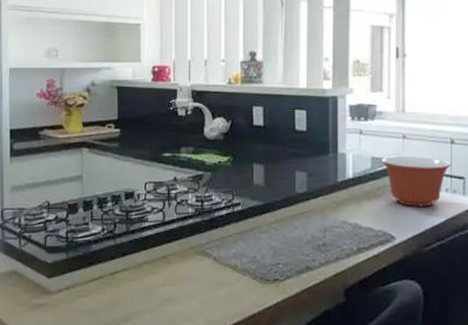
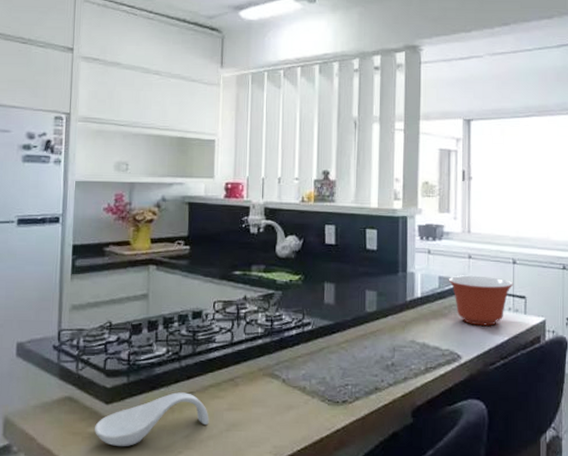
spoon rest: none [39,268,145,317] -> present [95,392,209,446]

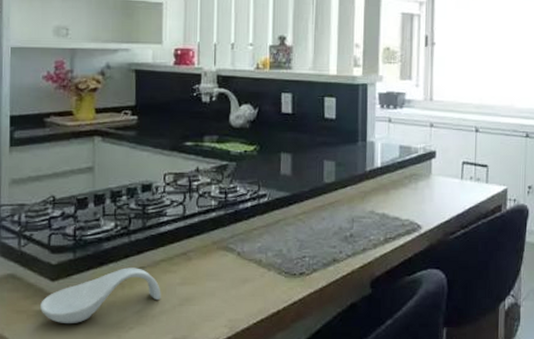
mixing bowl: present [448,275,514,326] -> none [409,144,476,195]

